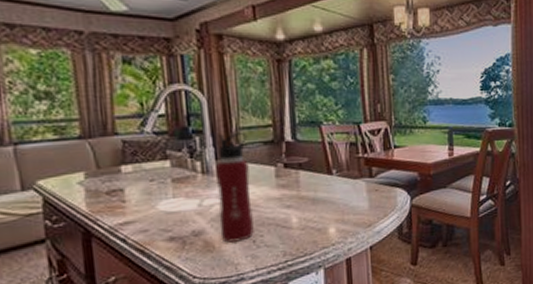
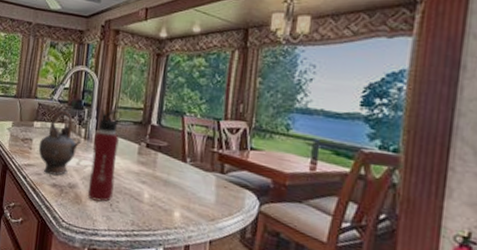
teapot: none [135,143,200,228] -> present [38,110,82,175]

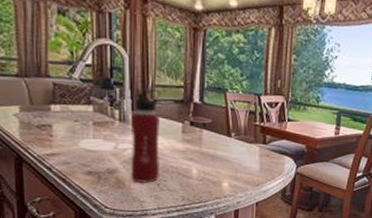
teapot: present [38,110,82,175] -> none [62,90,117,162]

